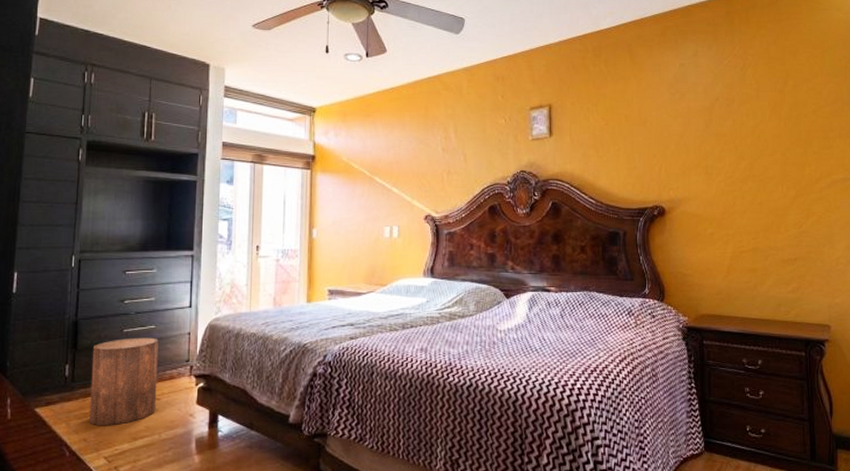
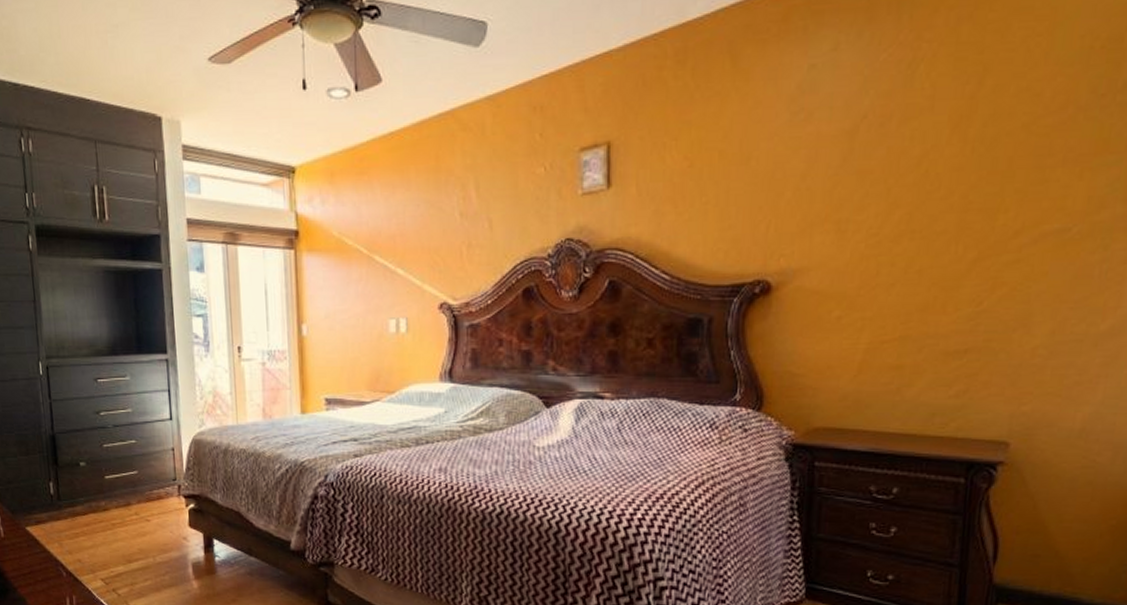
stool: present [89,337,159,426] -> none [74,453,148,547]

